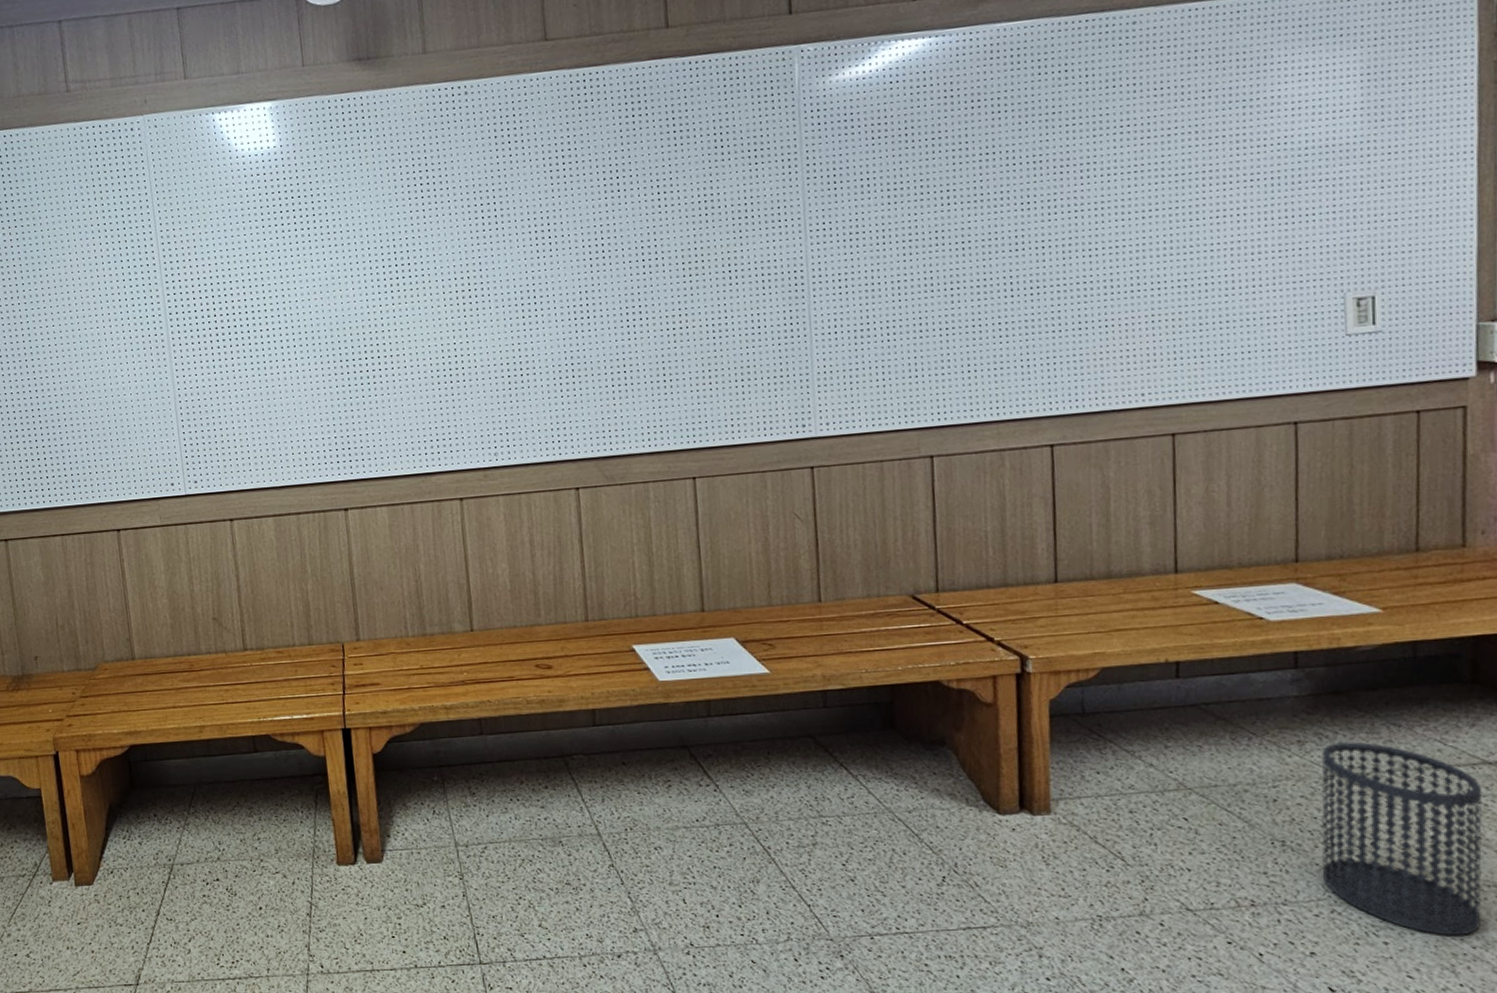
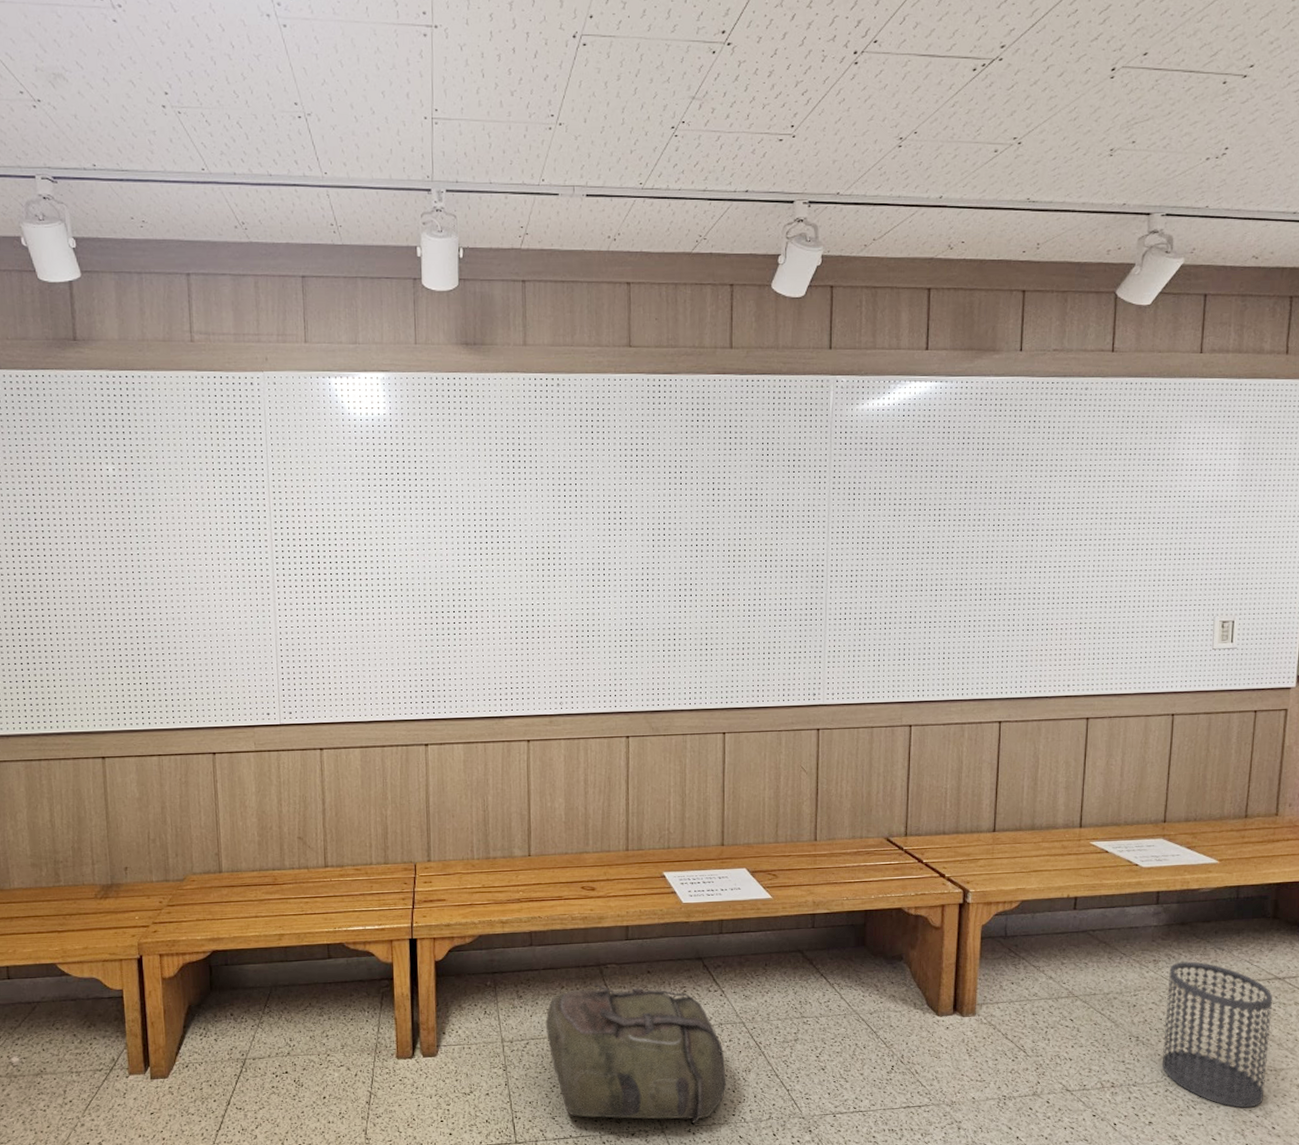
backpack: none [504,778,730,944] -> present [545,984,726,1123]

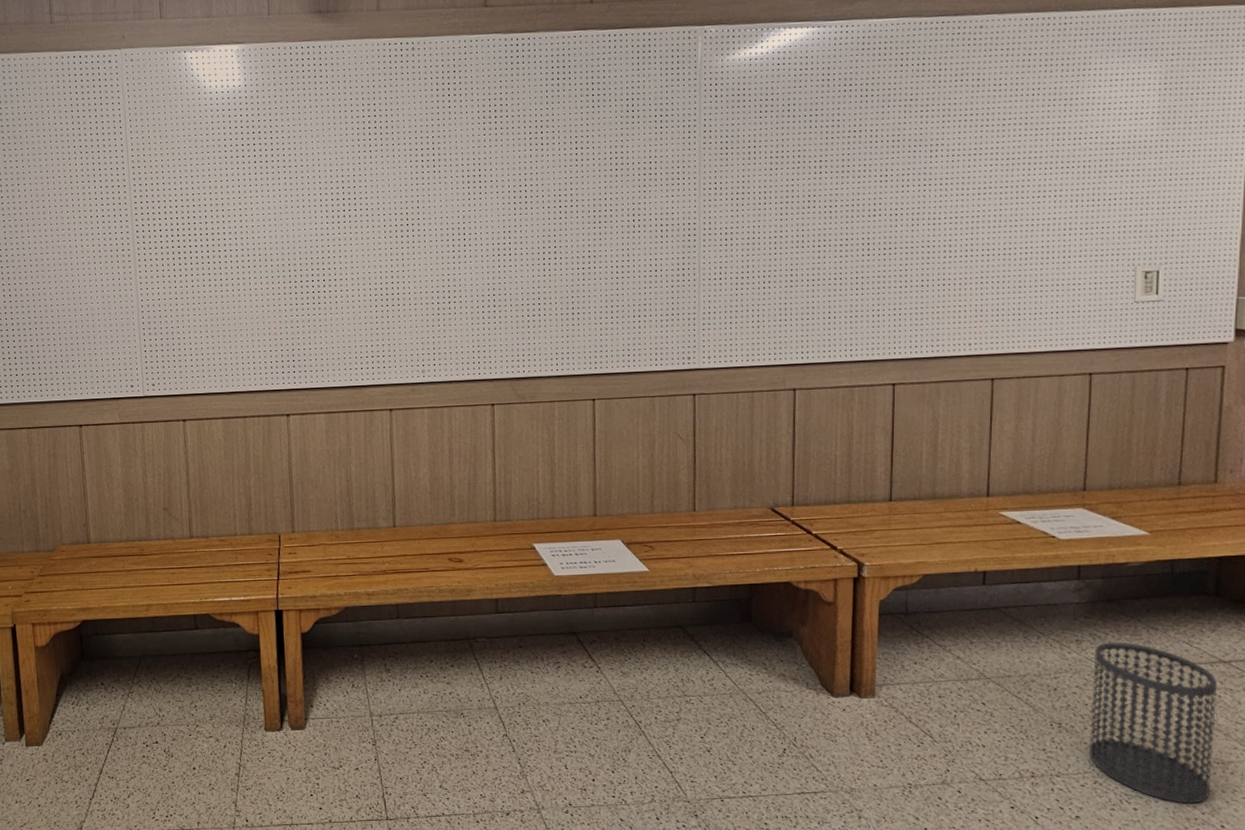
backpack: present [545,984,726,1123] -> none [414,658,605,804]

